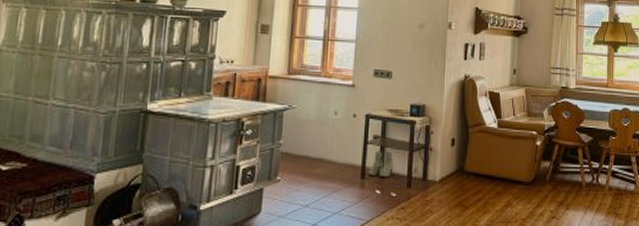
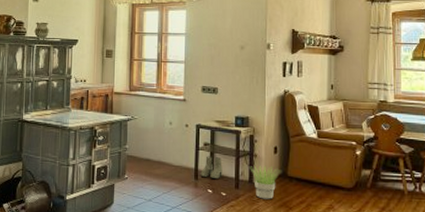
potted plant: none [424,160,458,199] -> present [250,165,281,200]

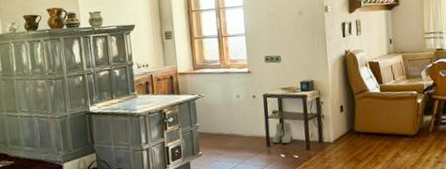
potted plant: present [250,165,281,200] -> none [319,124,348,156]

